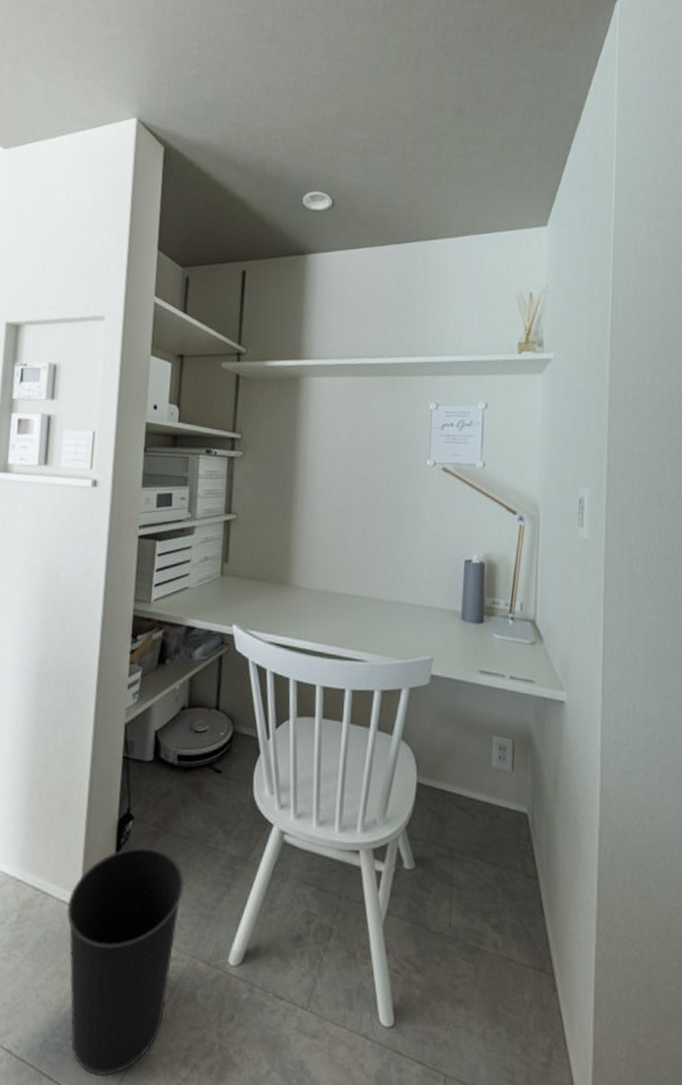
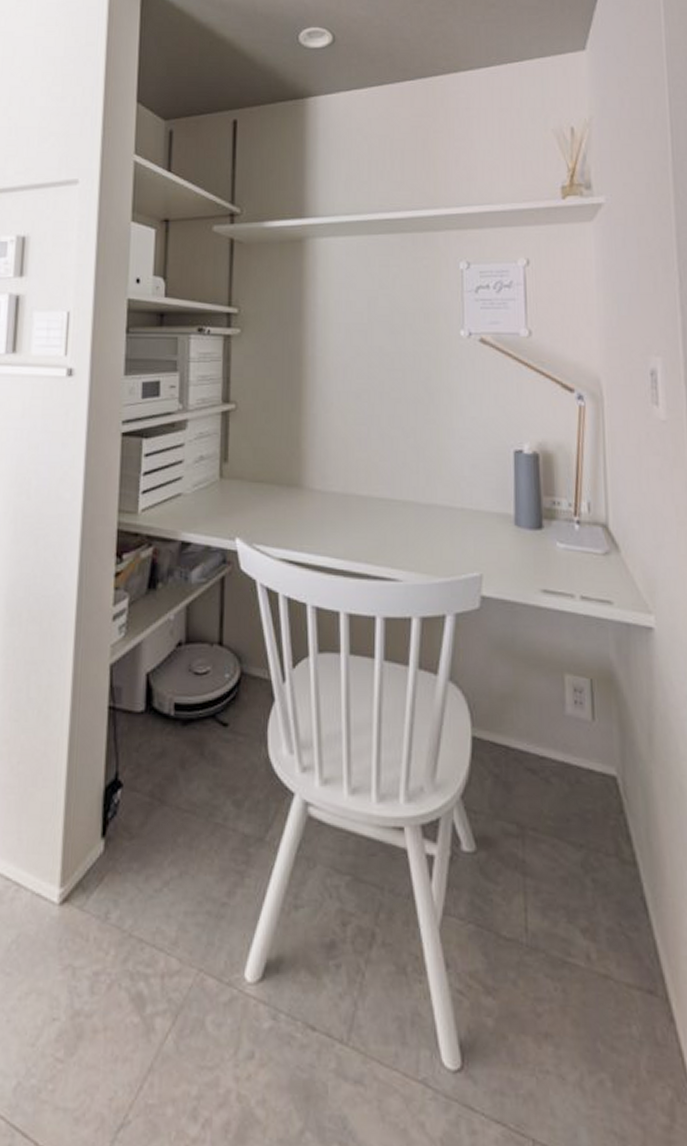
wastebasket: present [67,847,185,1077] -> none [44,823,187,1134]

